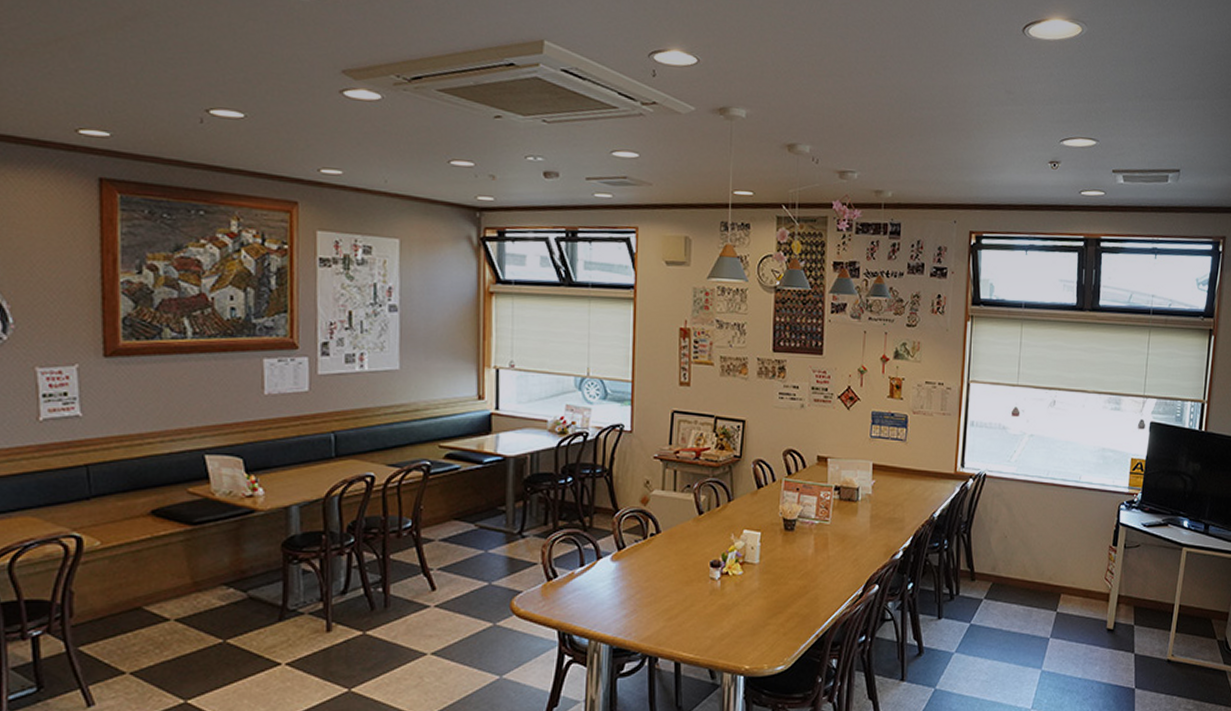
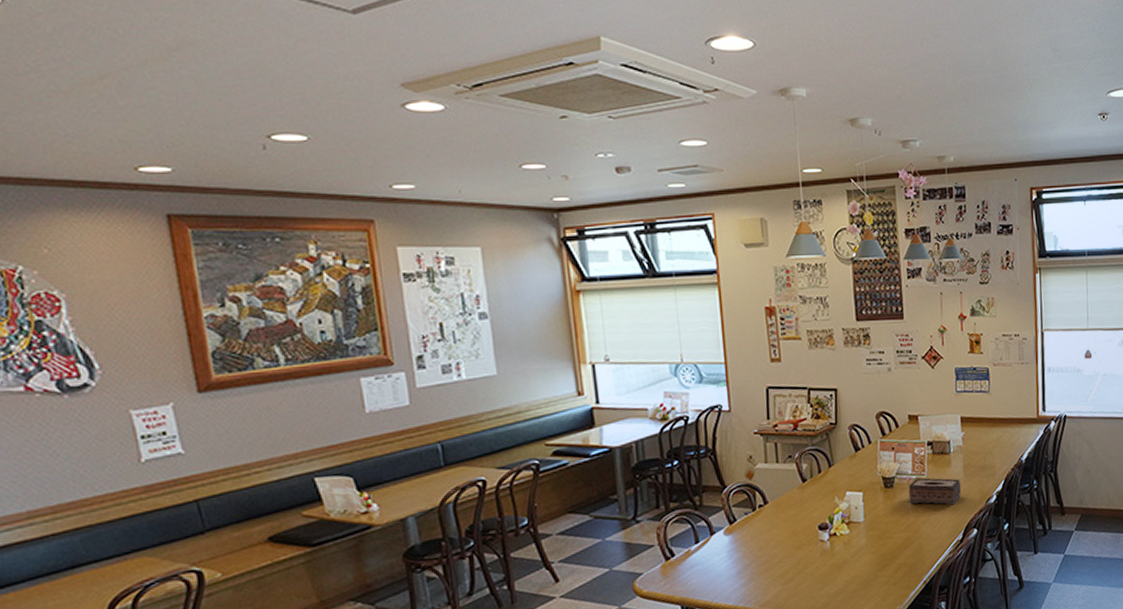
tissue box: none [809,524,865,557] -> present [908,478,961,506]

